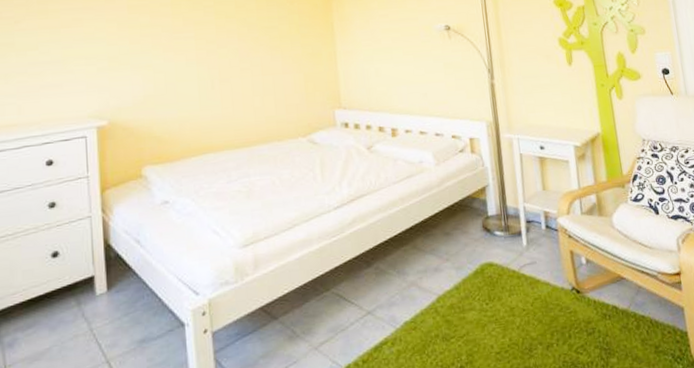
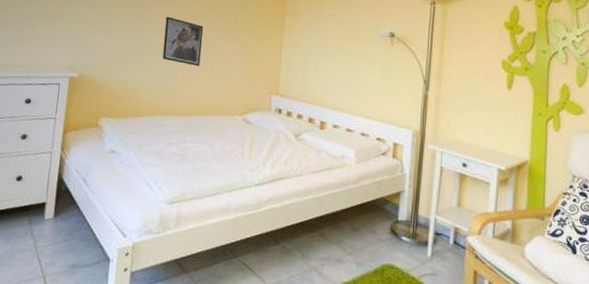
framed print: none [200,41,249,92] -> present [162,16,204,66]

